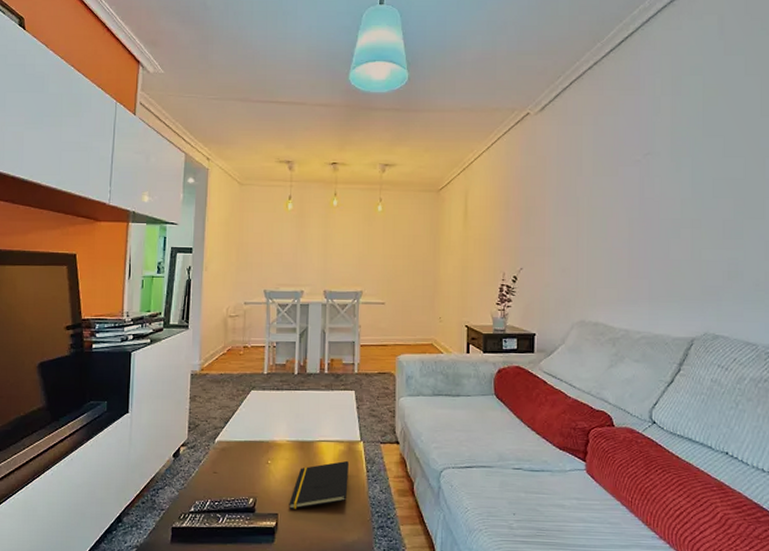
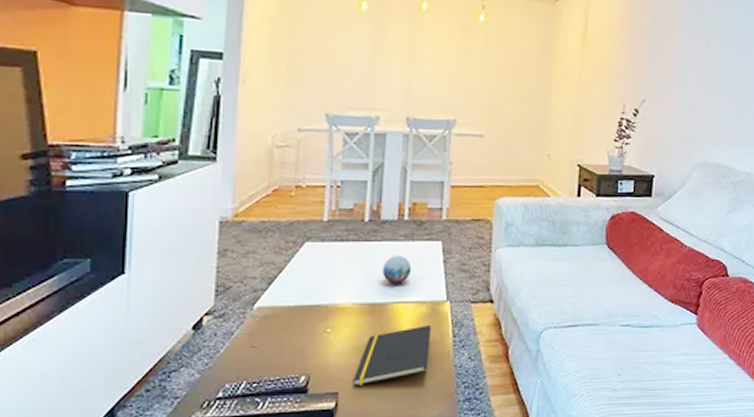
decorative orb: none [309,401,332,425] -> present [383,254,412,284]

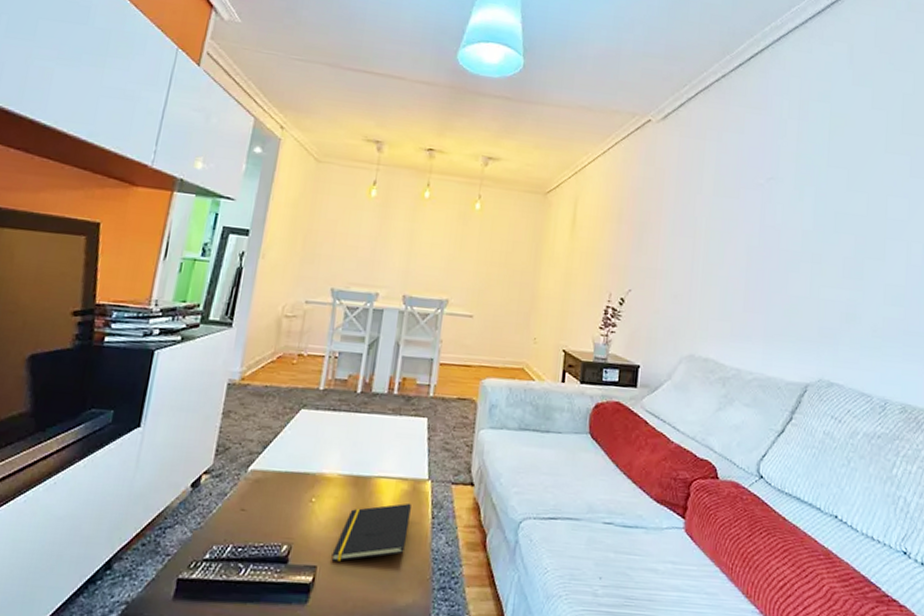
decorative orb: present [383,254,412,284] -> none [369,428,398,458]

